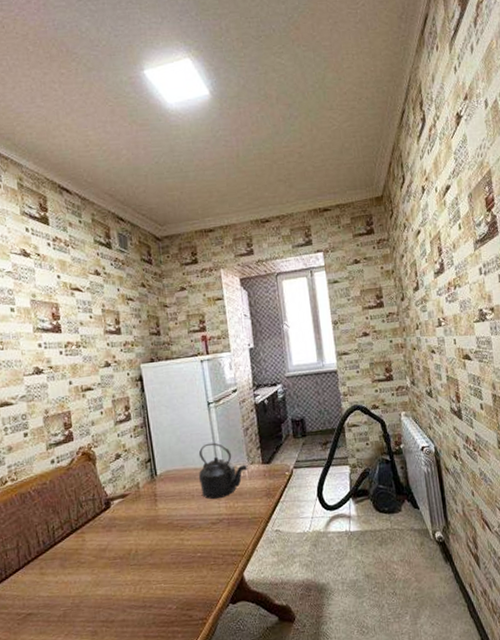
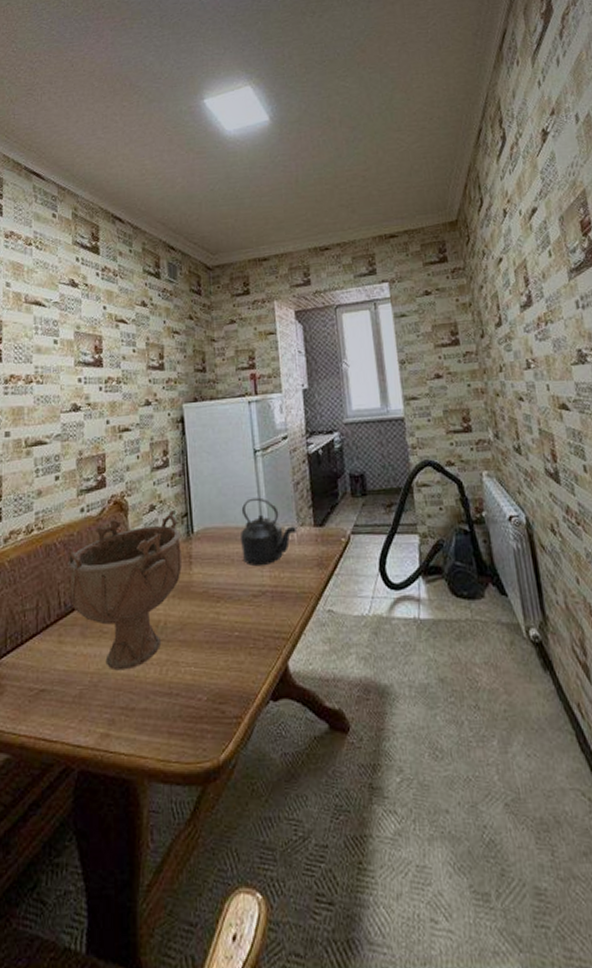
decorative bowl: none [41,457,148,593] -> present [66,510,182,671]

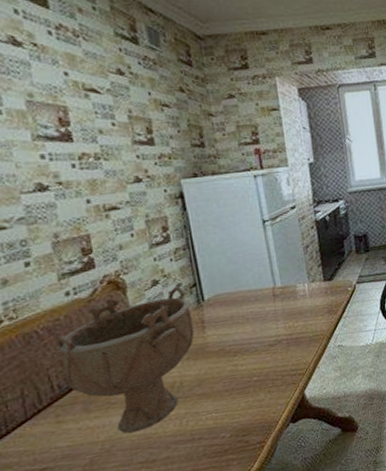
kettle: present [240,497,298,567] -> none [253,262,309,321]

